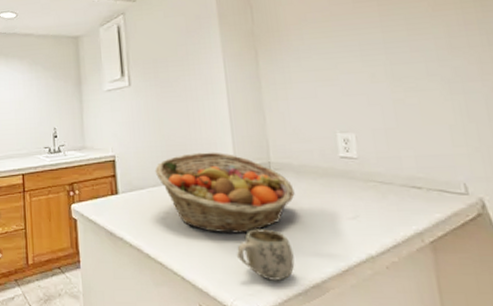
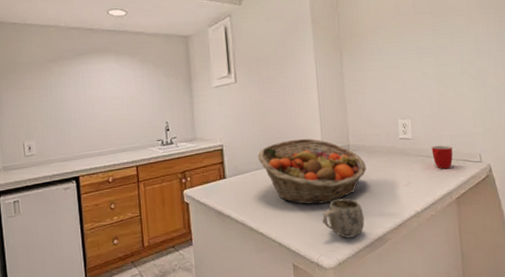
mug: none [387,169,422,201] -> present [431,145,453,169]

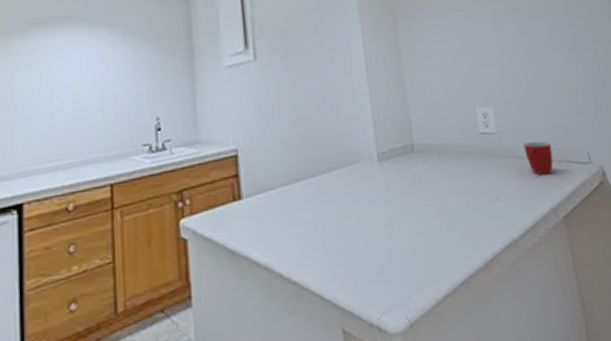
fruit basket: present [257,138,367,205] -> none [286,136,439,235]
mug: present [321,198,365,238] -> none [381,222,443,284]

